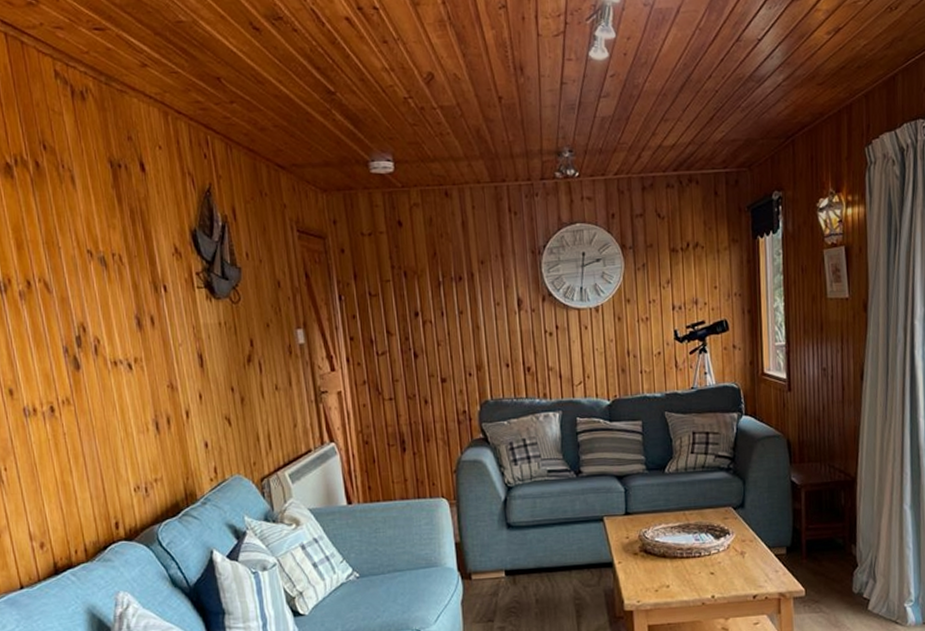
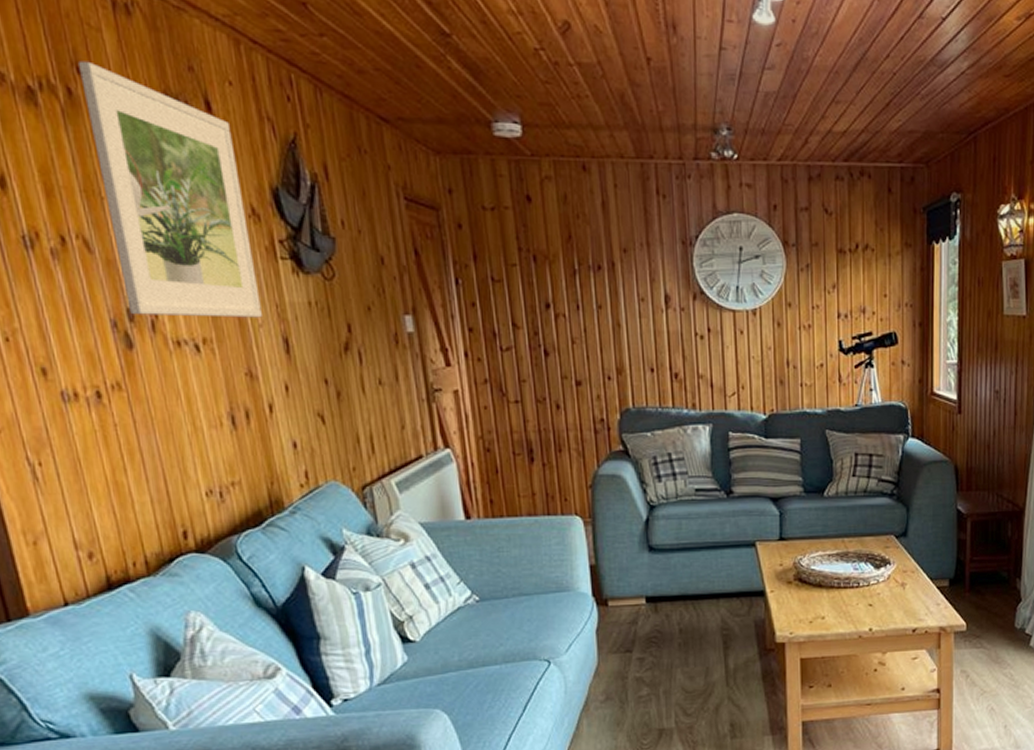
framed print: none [45,139,182,342] -> present [79,60,262,318]

